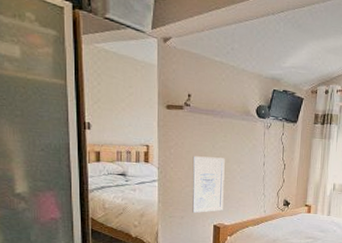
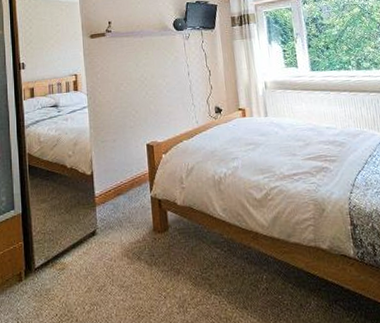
wall art: present [192,156,225,214] -> none [118,74,154,135]

